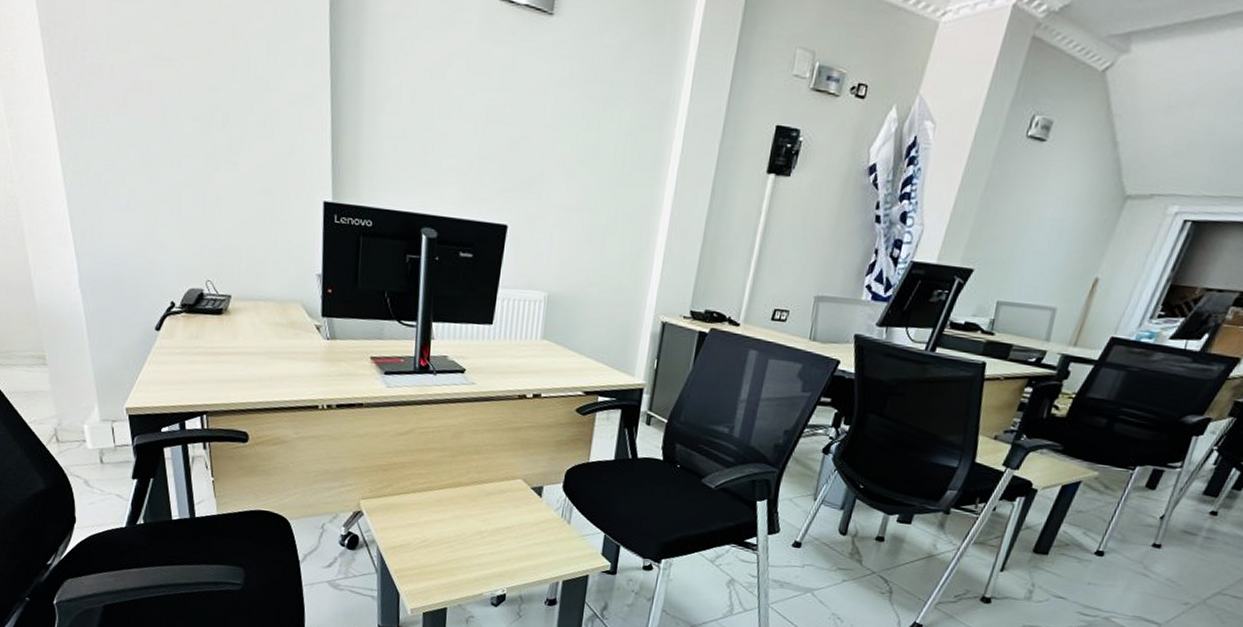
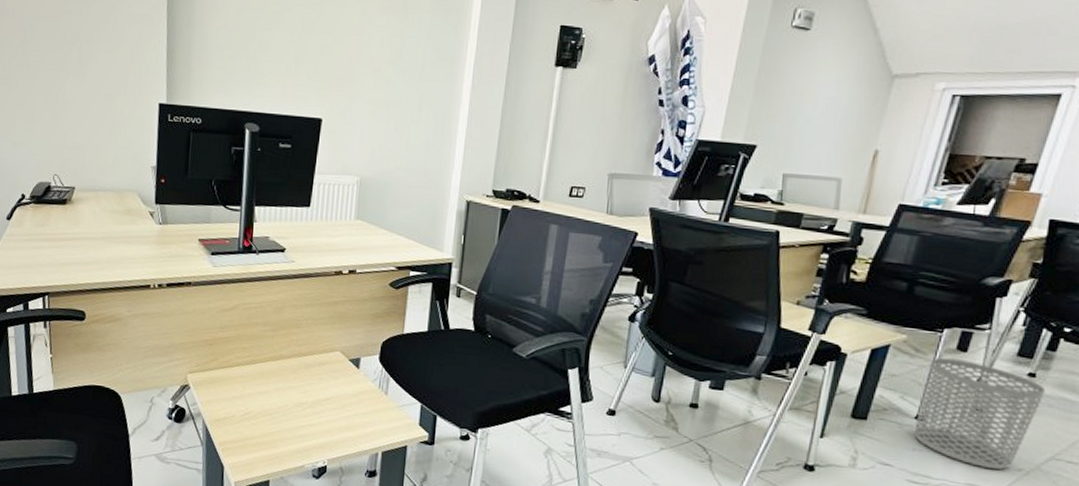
waste bin: none [1091,495,1224,603] -> present [913,357,1045,470]

